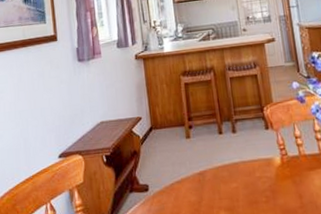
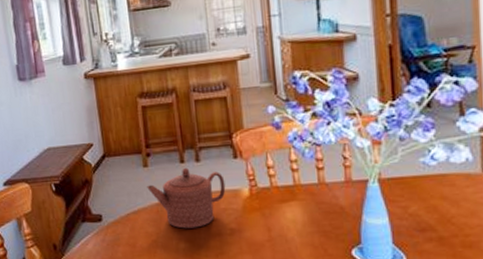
teapot: none [189,138,260,197] -> present [147,167,226,229]

